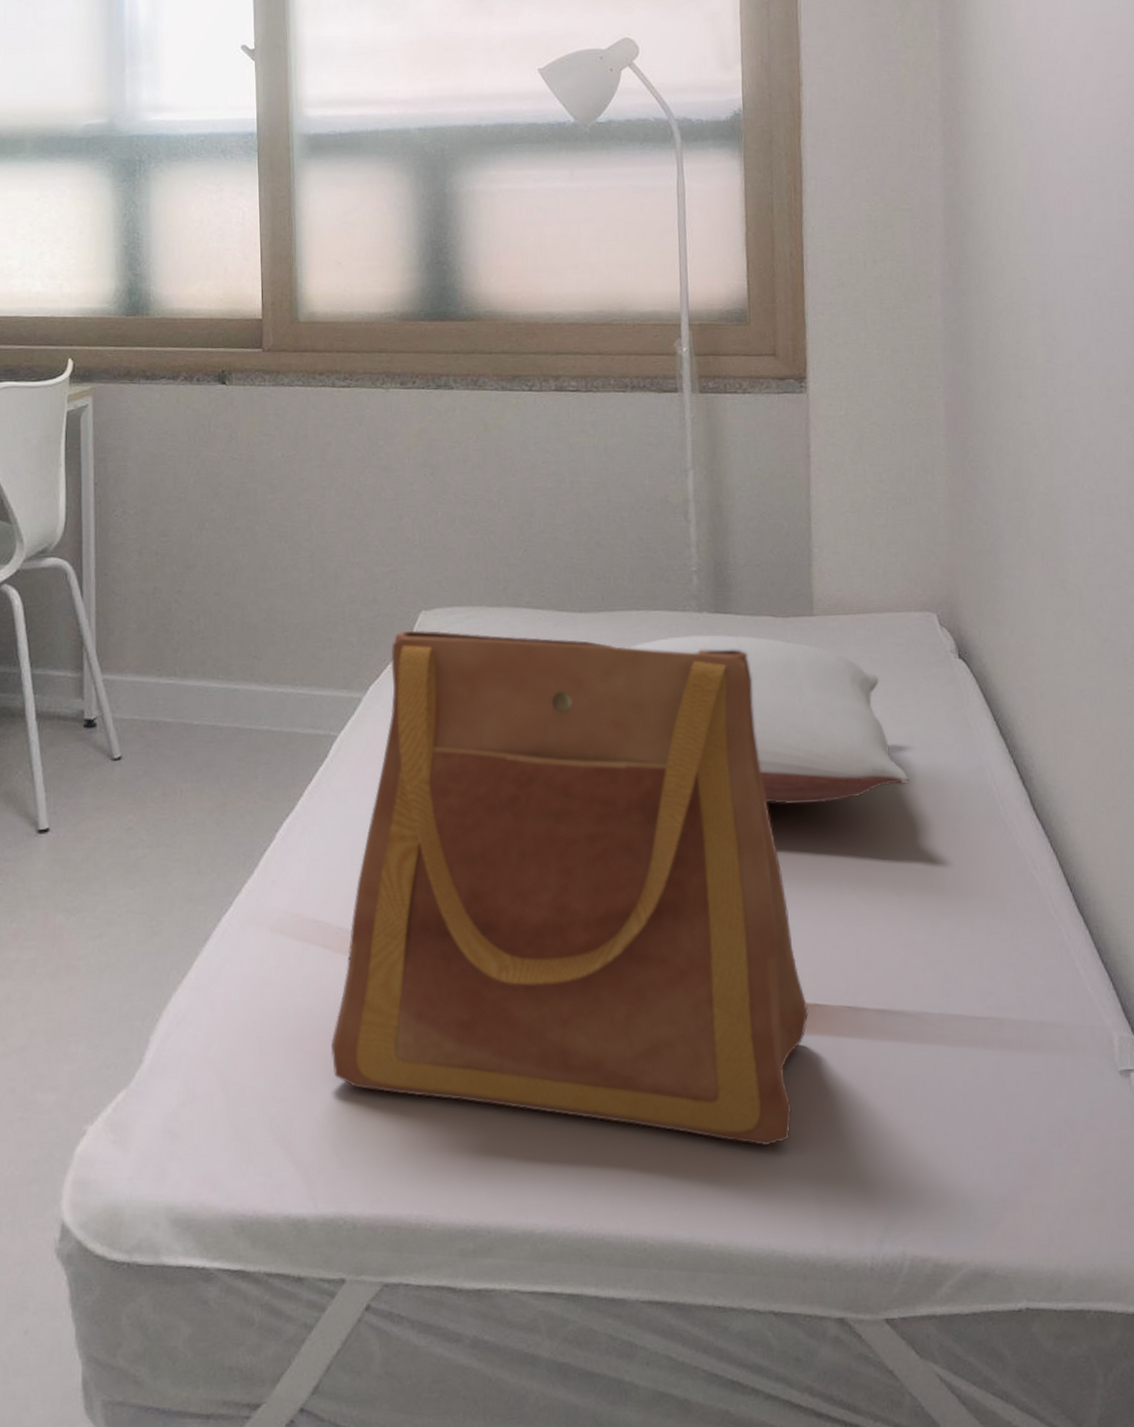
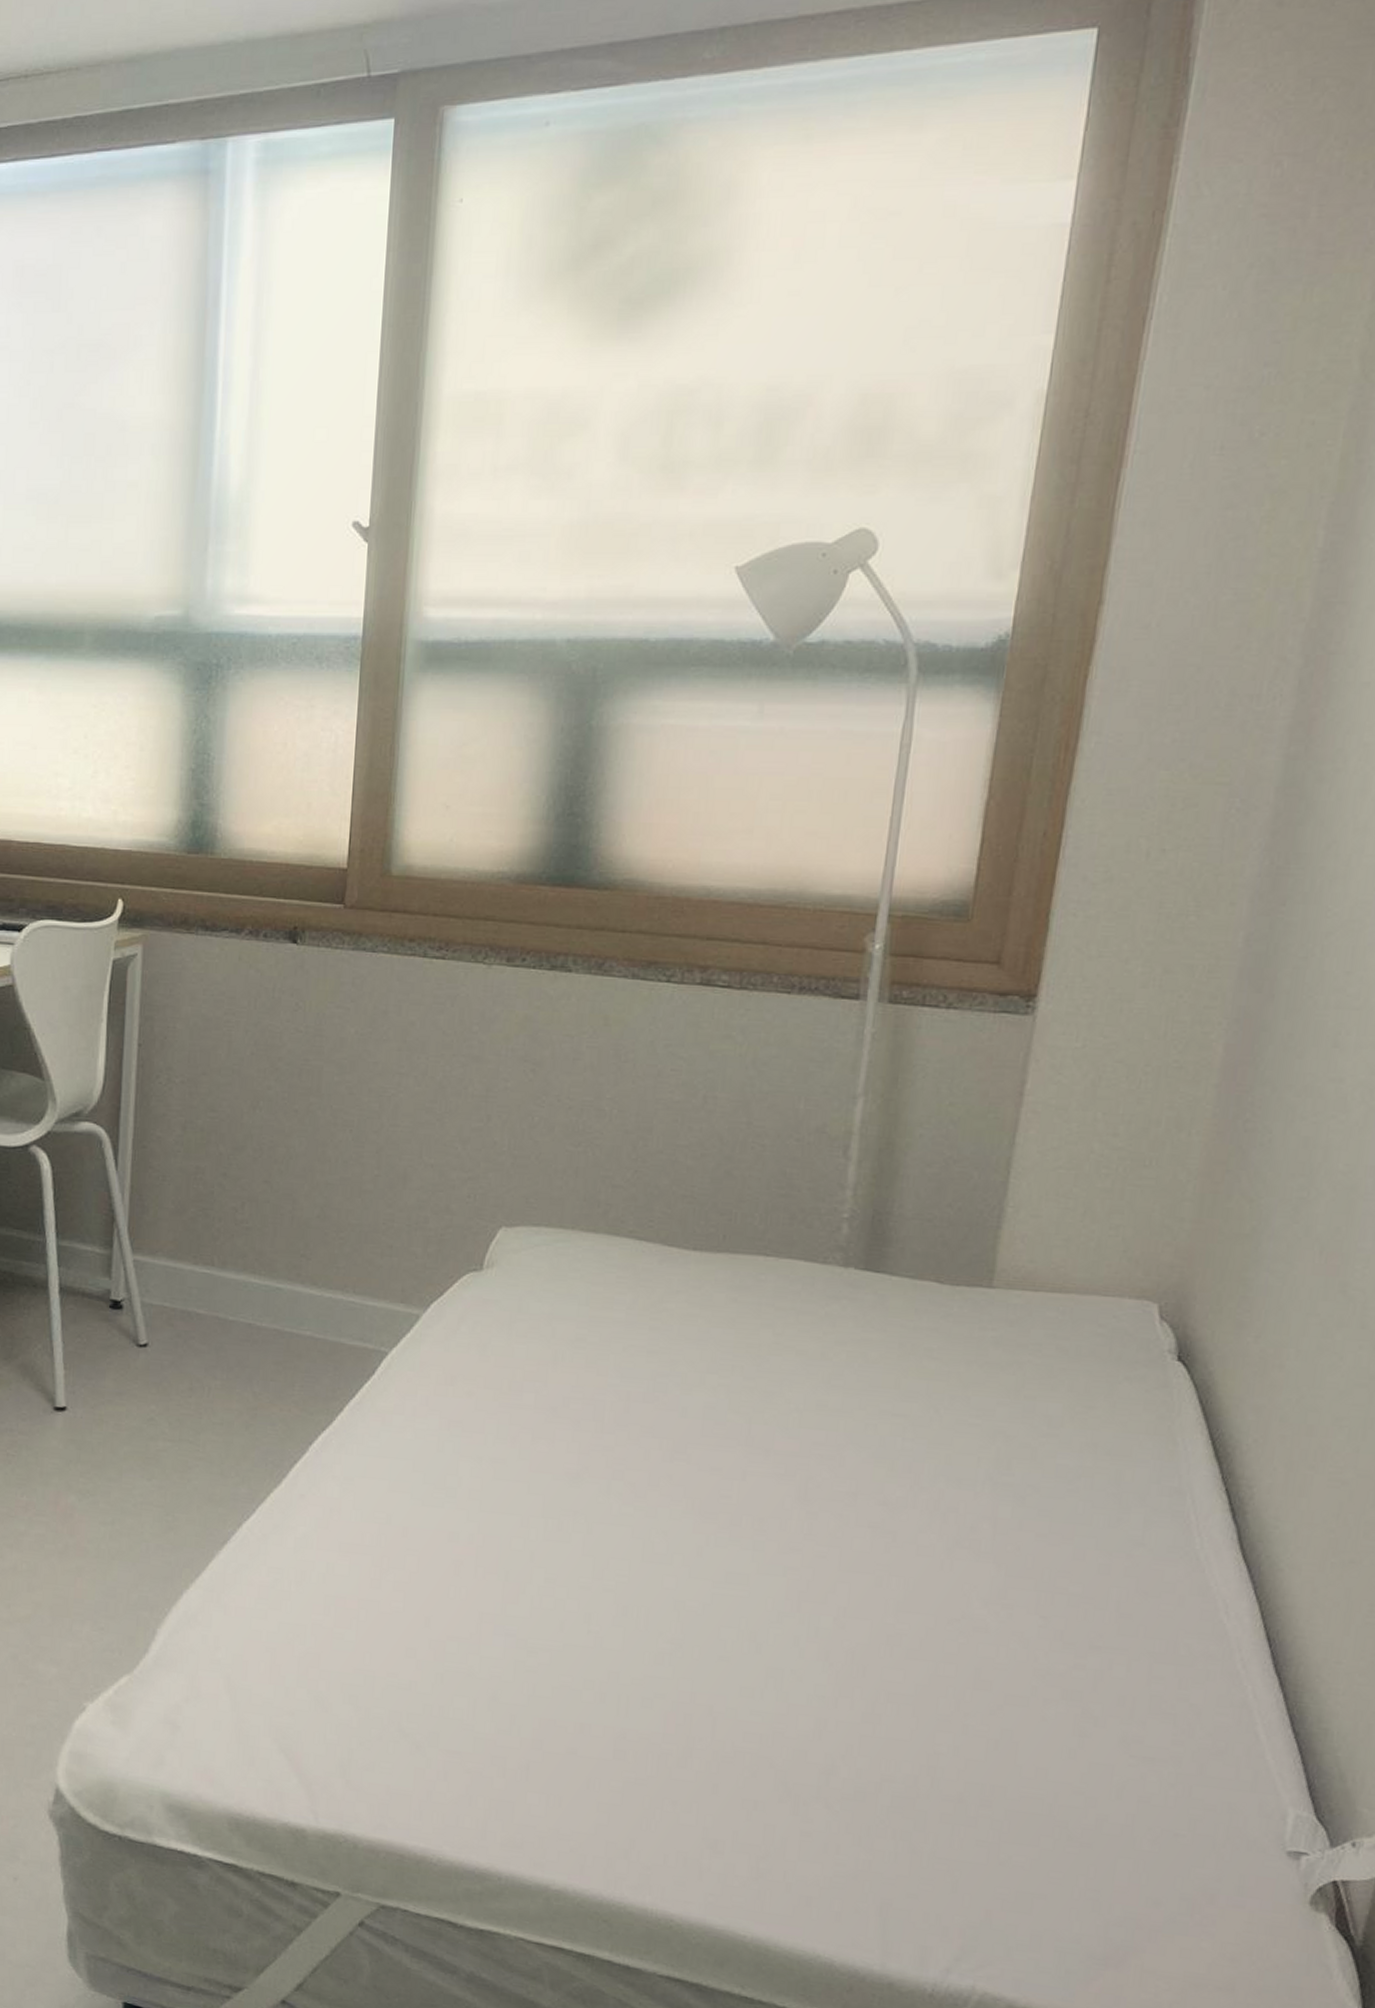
tote bag: present [330,630,809,1147] -> none [347,1247,905,1853]
pillow: present [626,634,910,804] -> none [745,1291,1083,1504]

